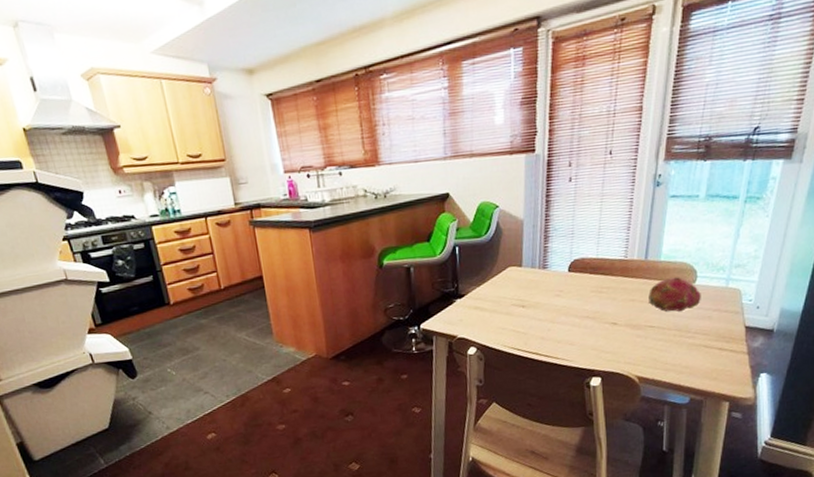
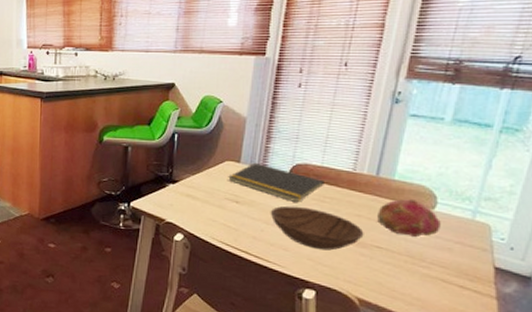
notepad: none [512,264,601,298] -> present [228,162,324,203]
bowl: none [554,300,639,339] -> present [270,205,364,251]

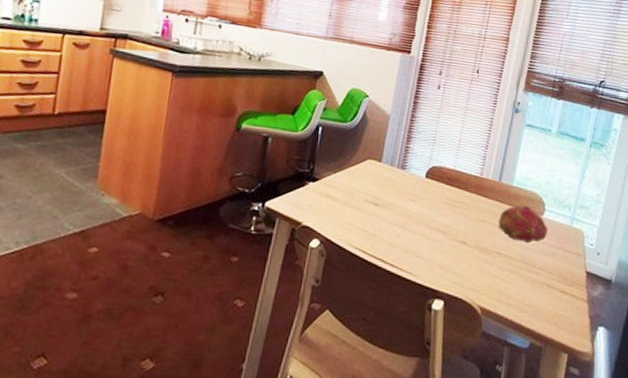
notepad: present [228,162,324,203] -> none [369,162,456,207]
bowl: present [270,205,364,251] -> none [406,209,488,257]

